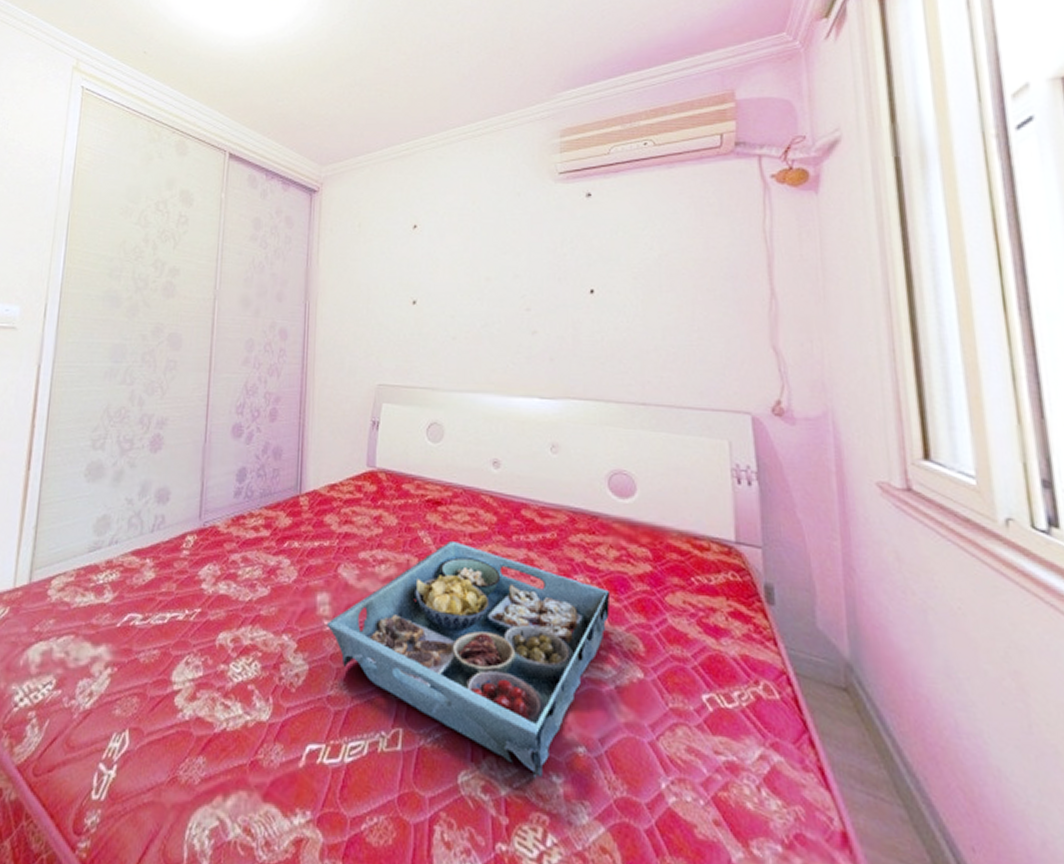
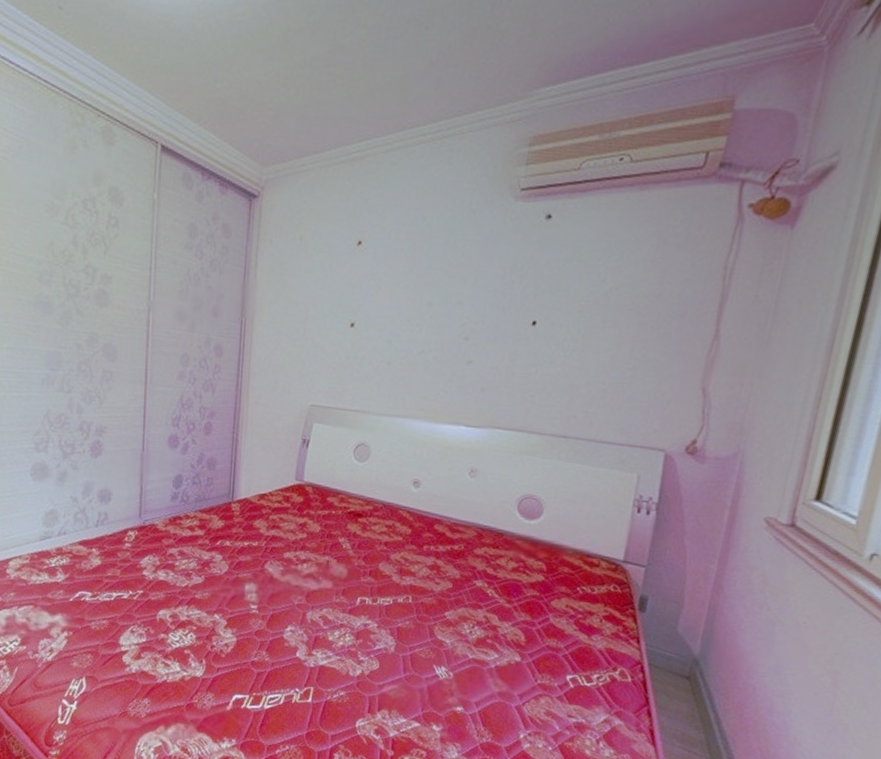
serving tray: present [326,542,611,778] -> none [253,548,504,726]

